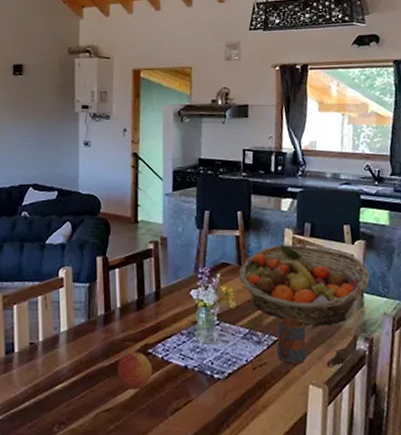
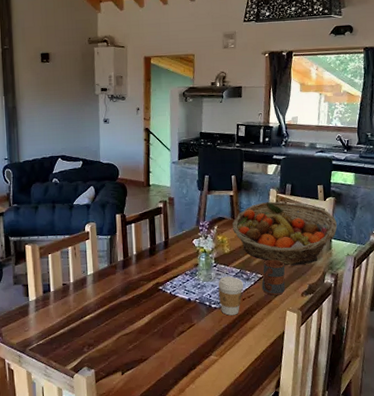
apple: present [116,351,153,390] -> none [134,288,163,318]
coffee cup: none [222,338,254,389] -> present [218,276,243,316]

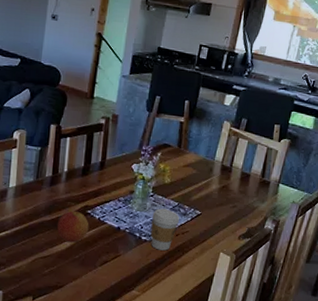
apple: none [134,288,163,318] -> present [57,210,89,243]
fruit basket: present [232,201,337,265] -> none [177,134,288,206]
mug: present [261,259,286,296] -> none [198,196,227,235]

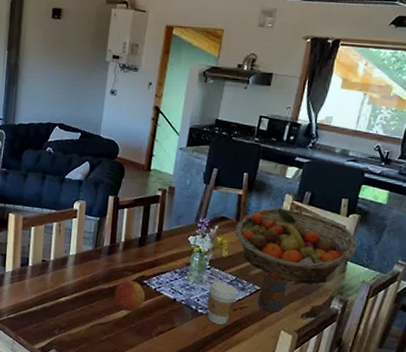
fruit basket: none [177,134,288,206] -> present [235,208,357,284]
mug: none [198,196,227,235] -> present [257,272,288,313]

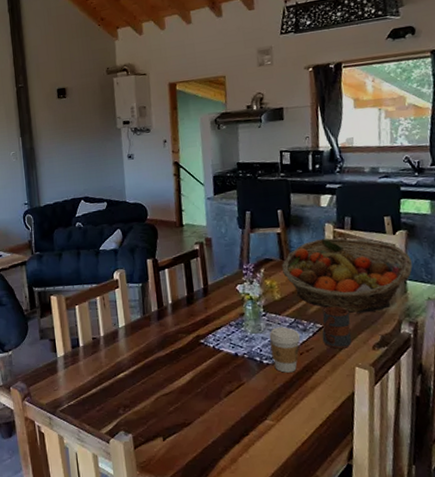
apple: present [114,280,146,311] -> none [172,342,206,376]

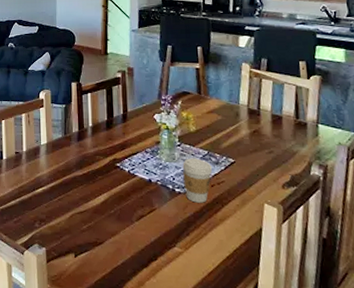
fruit basket: present [282,238,413,313] -> none [199,78,325,151]
mug: present [322,306,352,349] -> none [233,143,263,185]

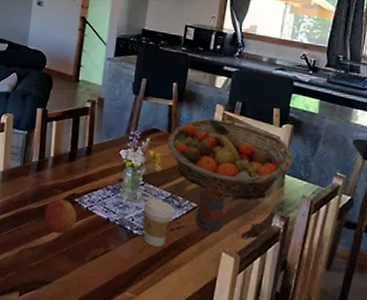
apple: none [89,164,121,197] -> present [44,198,77,234]
fruit basket: none [199,78,325,151] -> present [168,119,293,200]
mug: none [233,143,263,185] -> present [195,187,226,232]

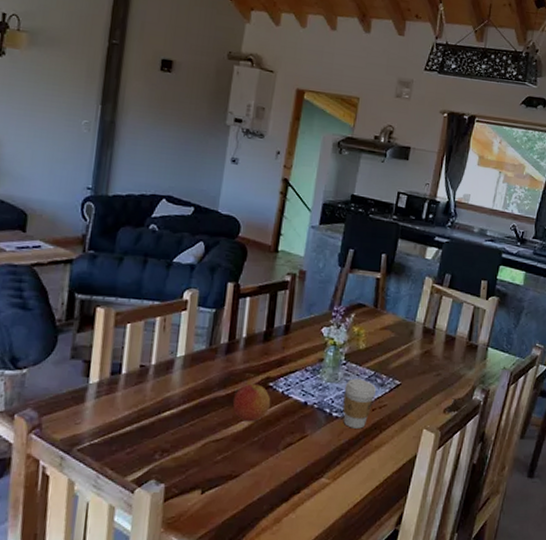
fruit basket: present [168,119,293,200] -> none [373,292,497,374]
mug: present [195,187,226,232] -> none [397,363,430,409]

